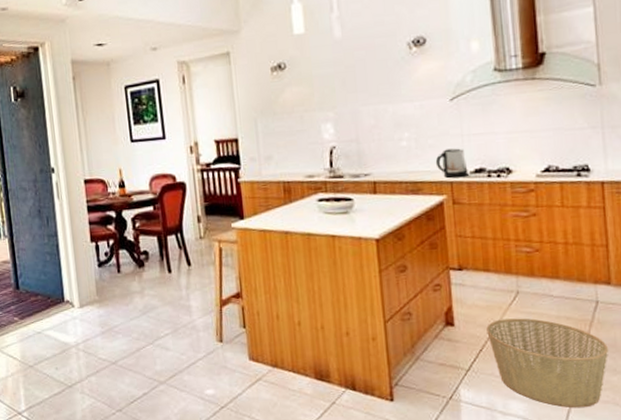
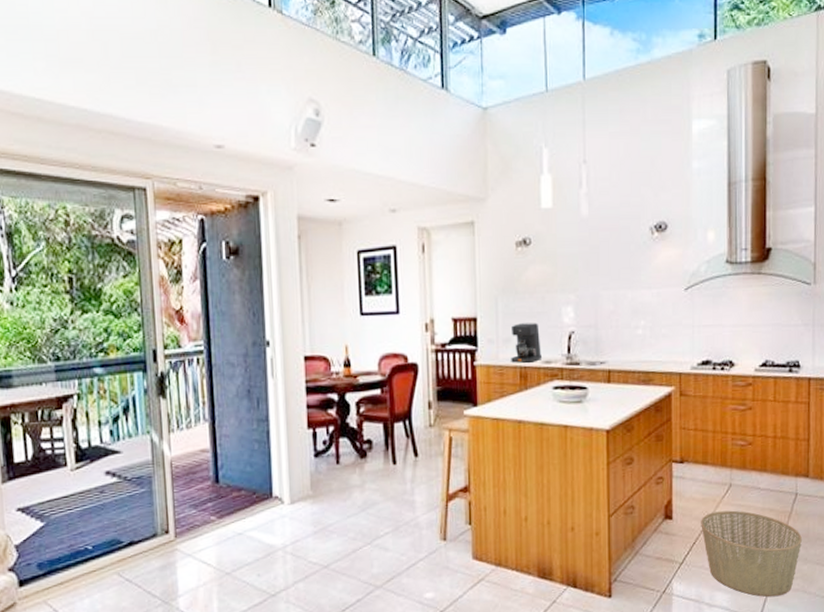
coffee maker: none [272,140,304,179] -> present [511,323,542,364]
kettle: present [435,148,469,179] -> none [667,339,696,370]

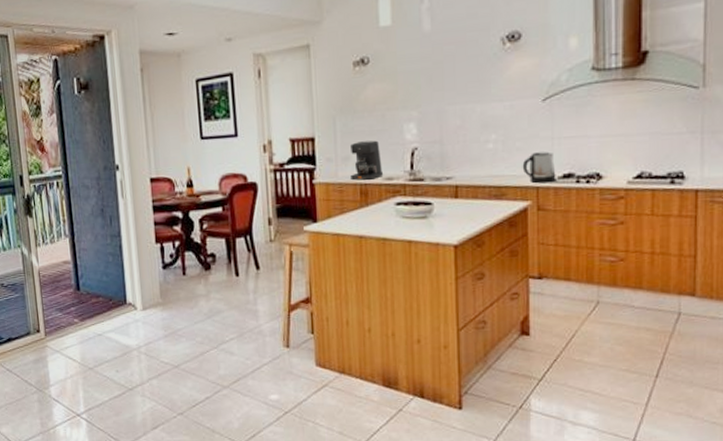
kettle: none [667,339,696,370] -> present [522,152,556,184]
basket: present [701,510,803,597] -> none [563,328,688,420]

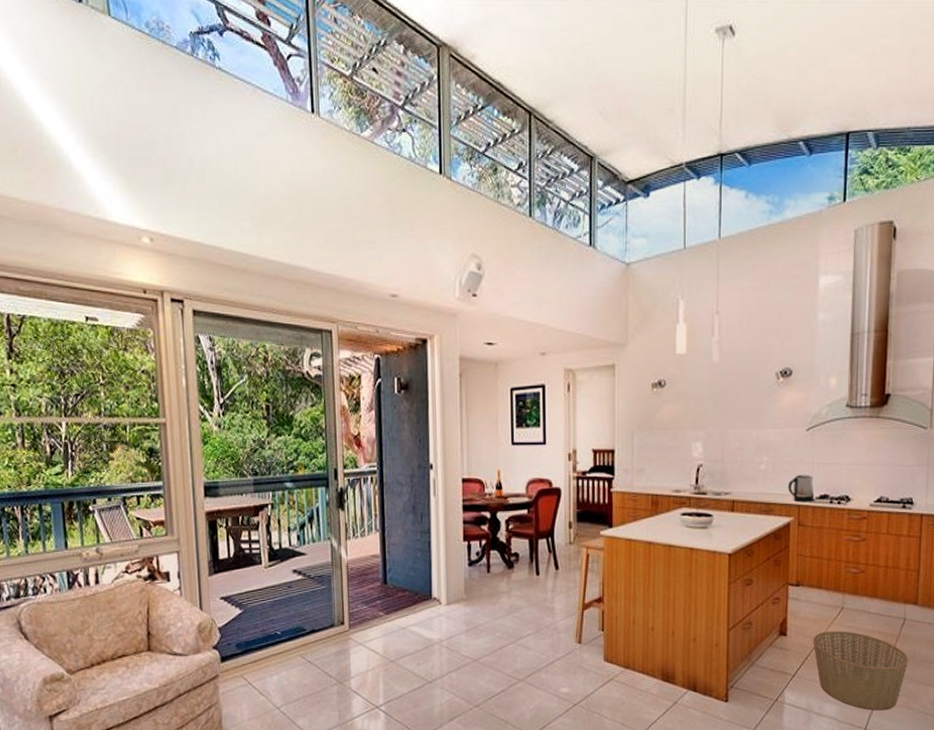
coffee maker: present [350,140,383,181] -> none [644,456,672,492]
basket: none [563,328,688,420] -> present [813,631,909,711]

